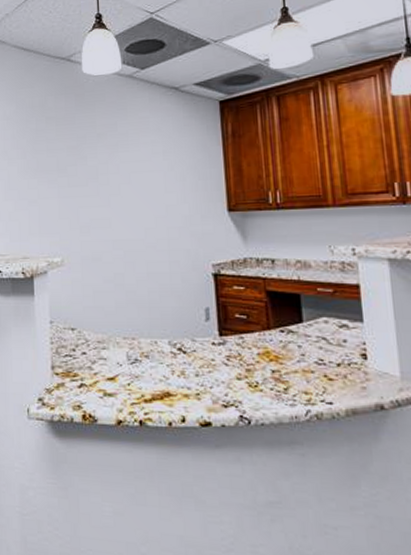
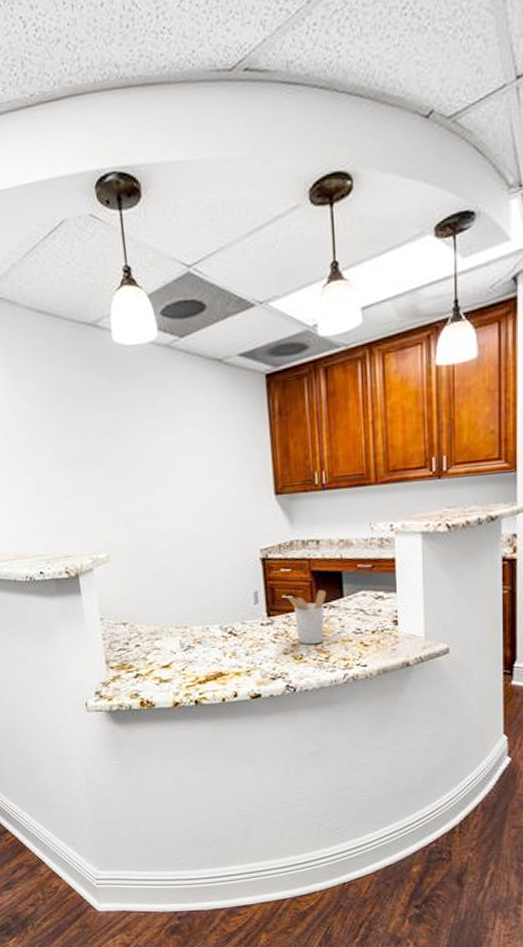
utensil holder: none [240,313,284,372] -> present [287,590,327,645]

